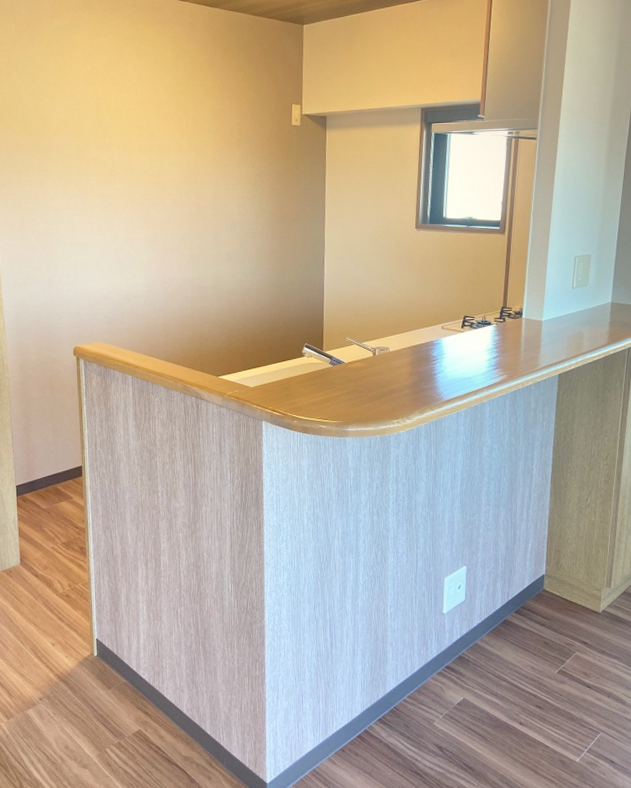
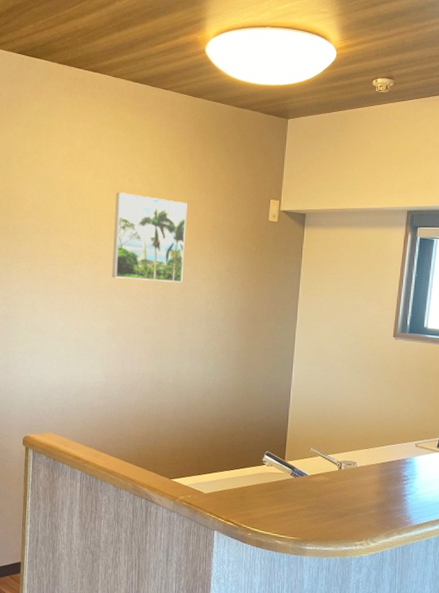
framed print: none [143,105,214,190] -> present [112,193,187,283]

